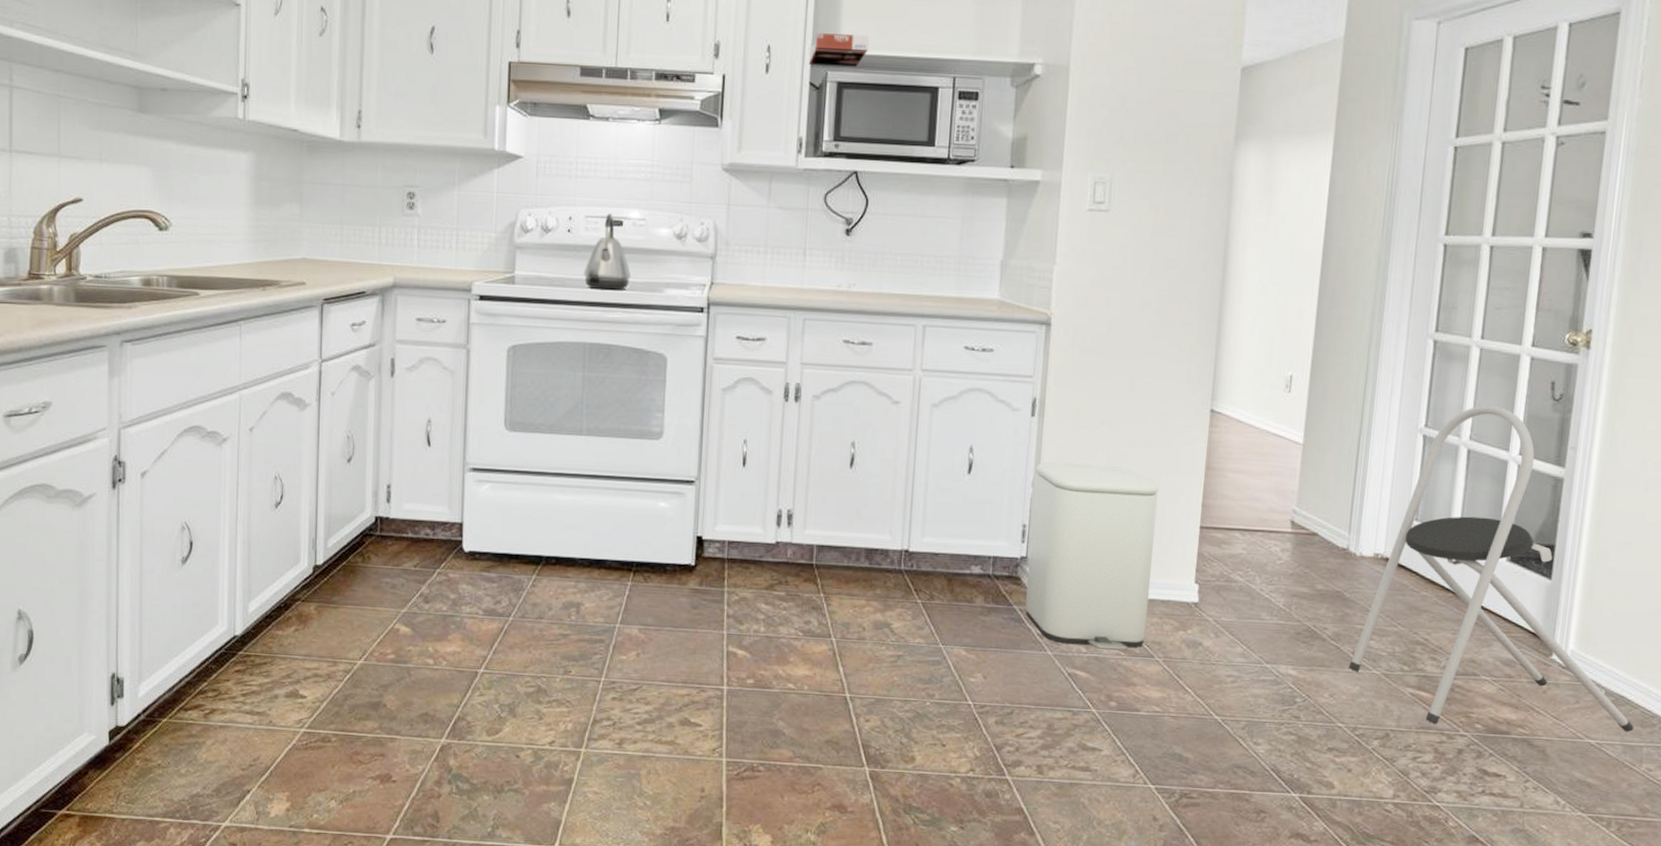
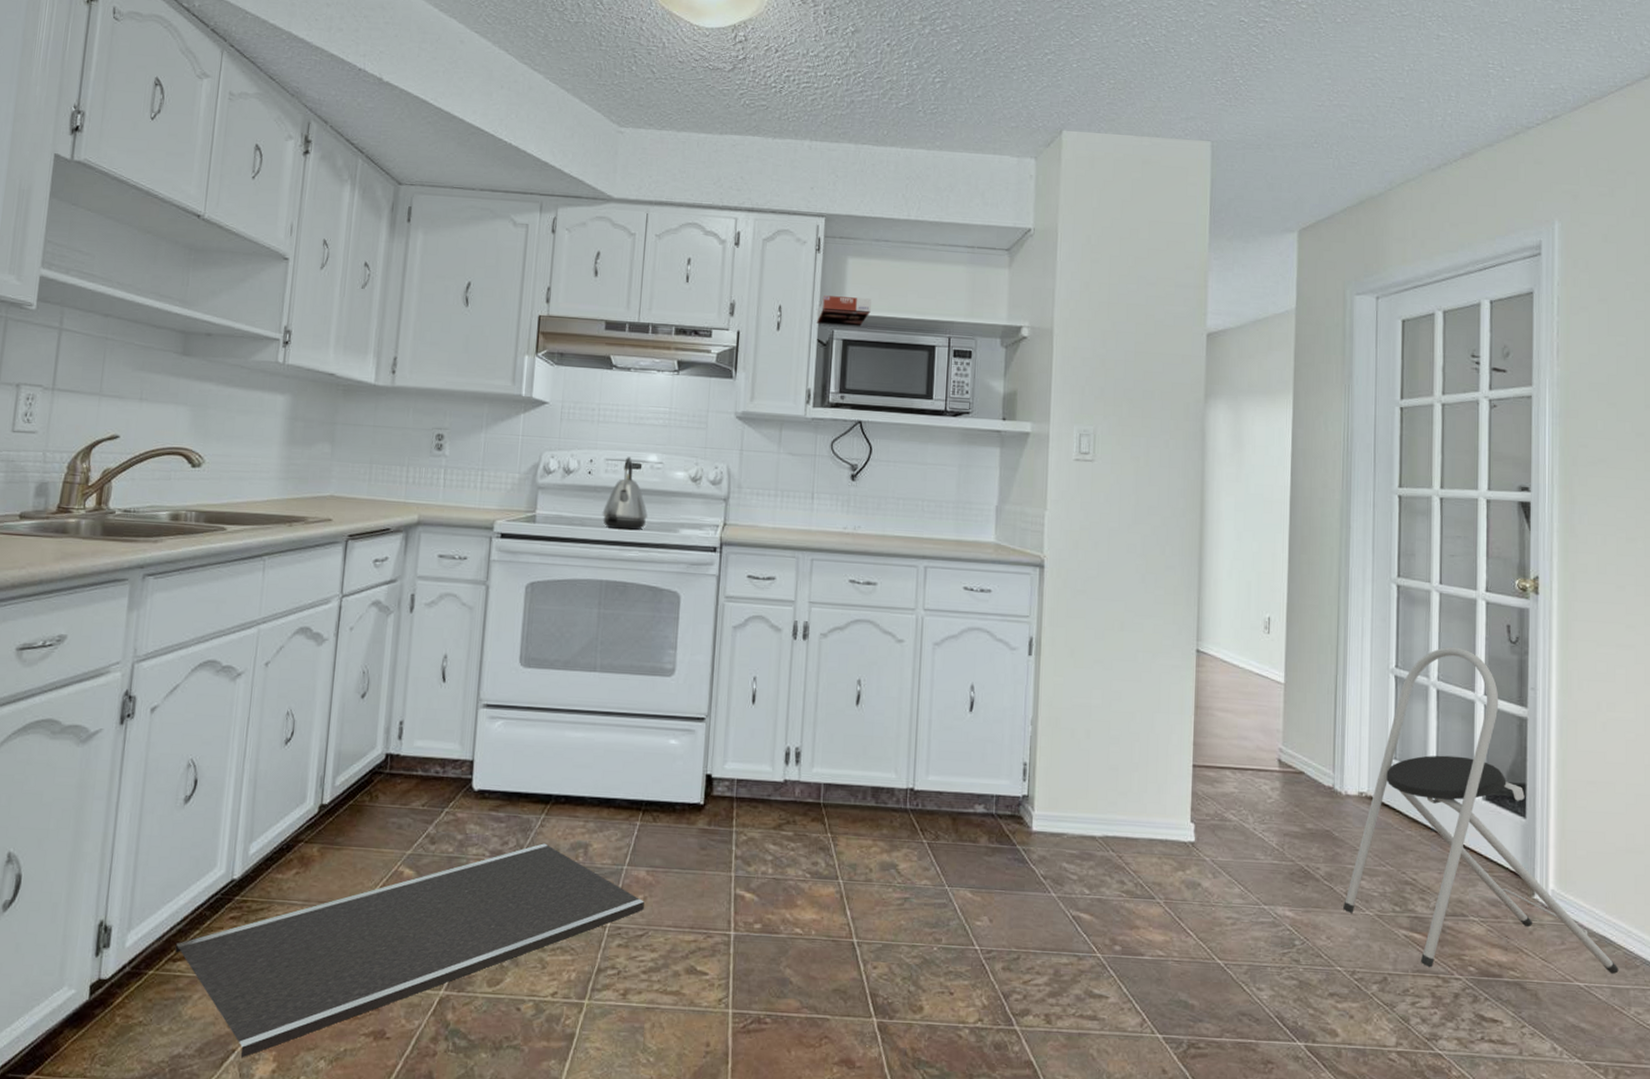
door mat: none [185,602,637,798] -> present [175,843,644,1058]
pedal bin: present [1025,463,1159,651] -> none [1028,701,1152,893]

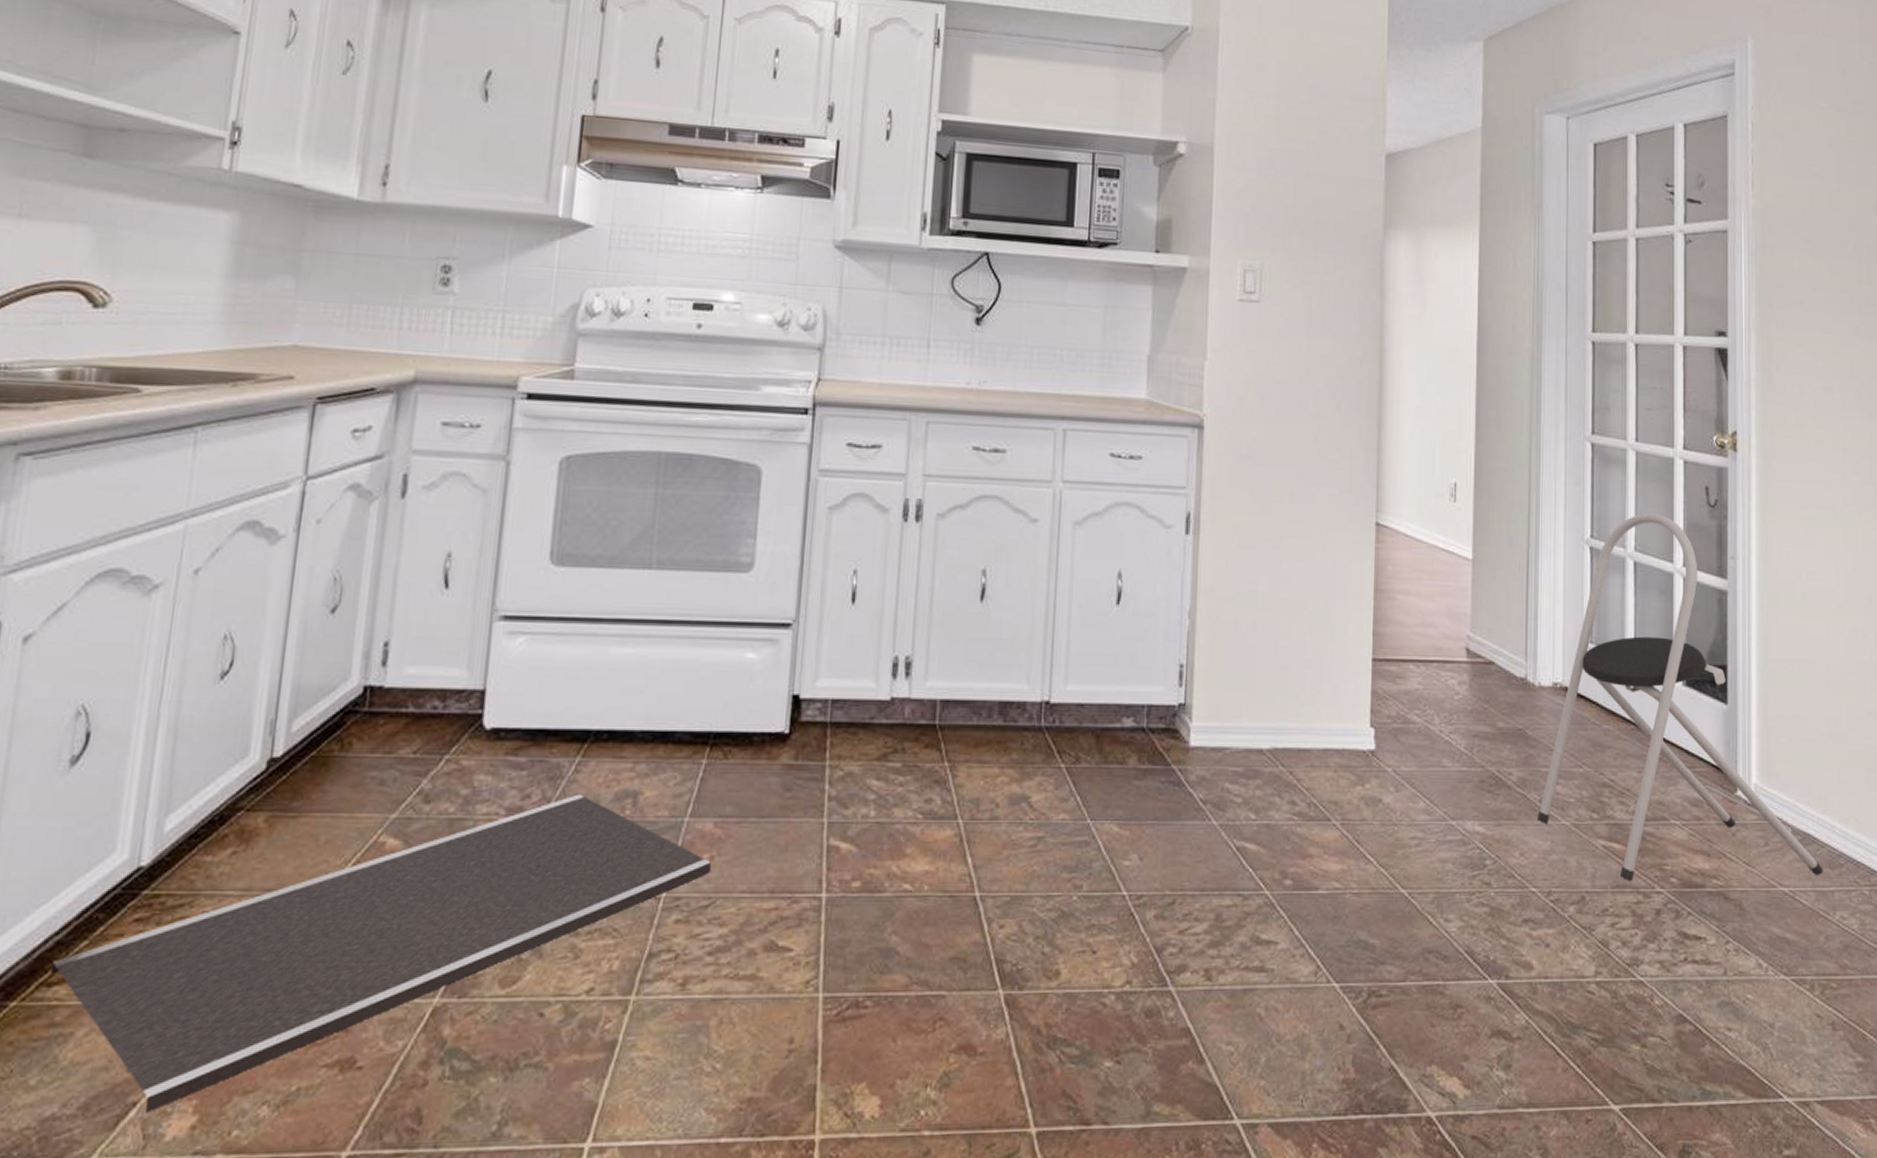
kettle: present [602,457,649,530] -> none [661,295,722,387]
cereal box: present [816,295,871,326] -> none [934,99,1001,138]

